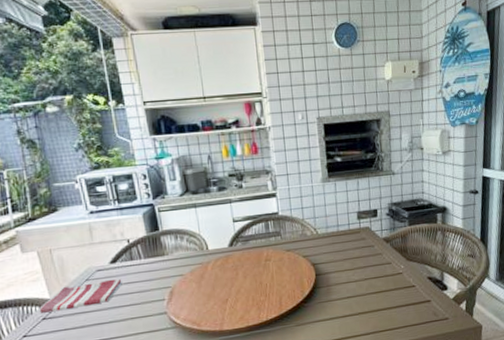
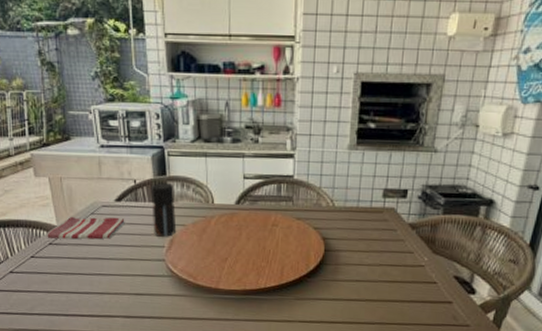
pepper grinder: none [145,237,175,291] -> present [150,182,177,237]

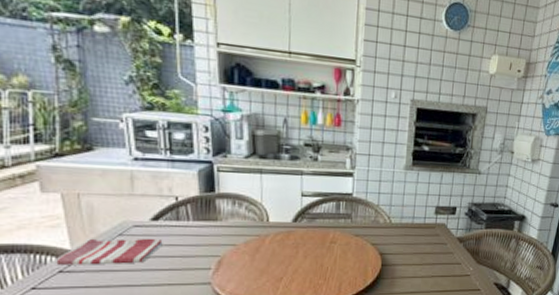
pepper grinder: present [150,182,177,237] -> none [196,199,226,258]

